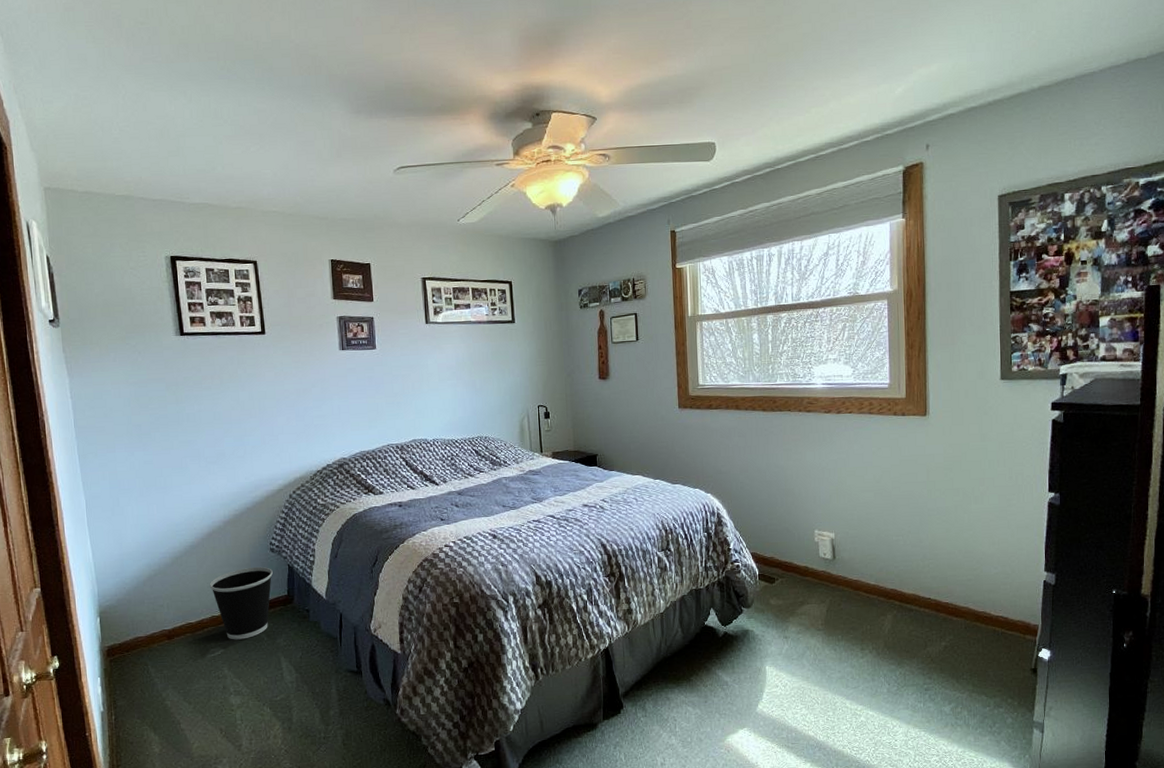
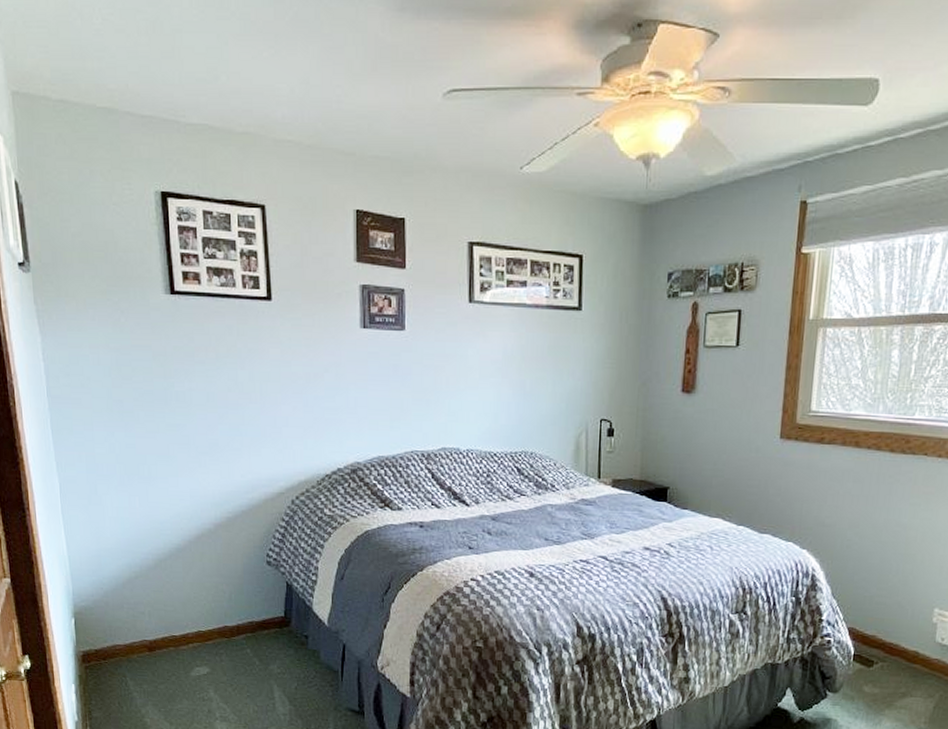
wastebasket: present [209,566,273,640] -> none [196,580,268,661]

